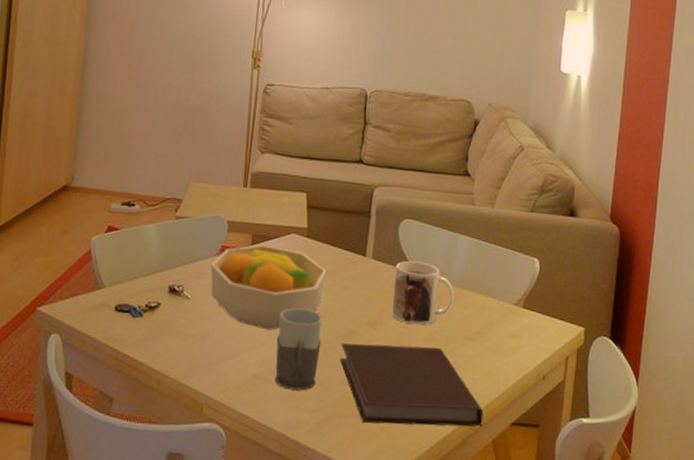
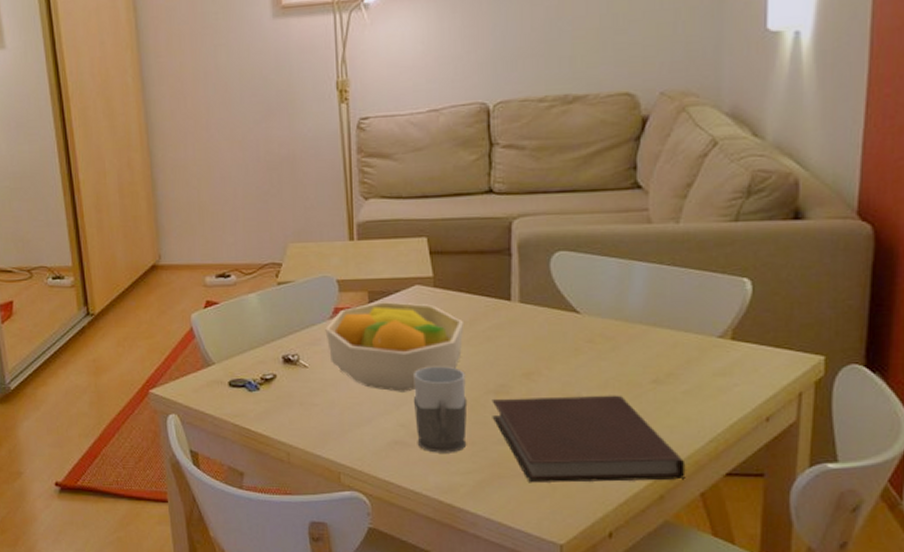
mug: present [391,260,454,326] -> none [551,299,632,372]

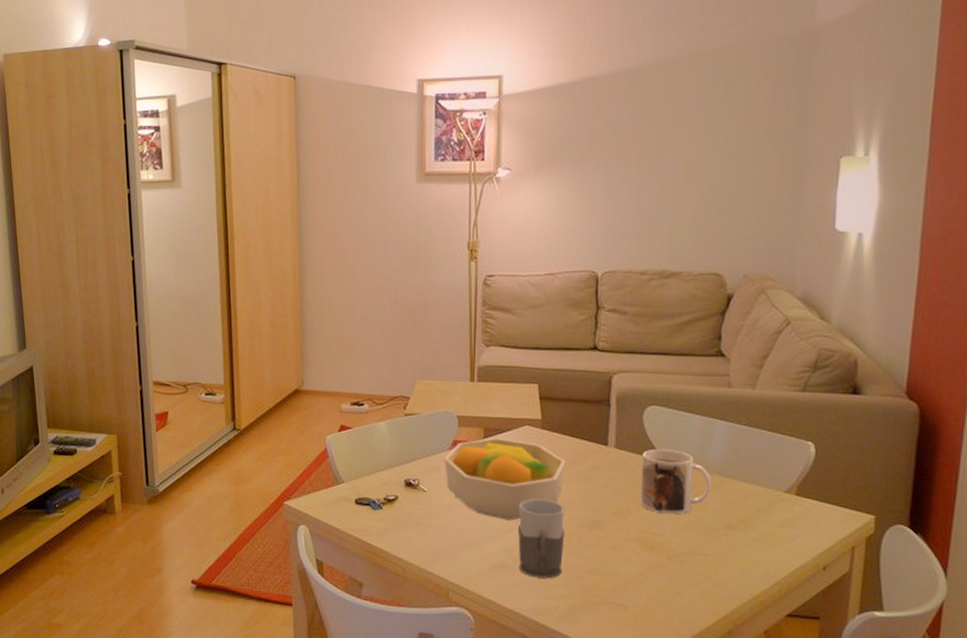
notebook: present [492,395,686,483] -> none [586,533,752,617]
mug: none [551,299,632,372] -> present [640,448,711,515]

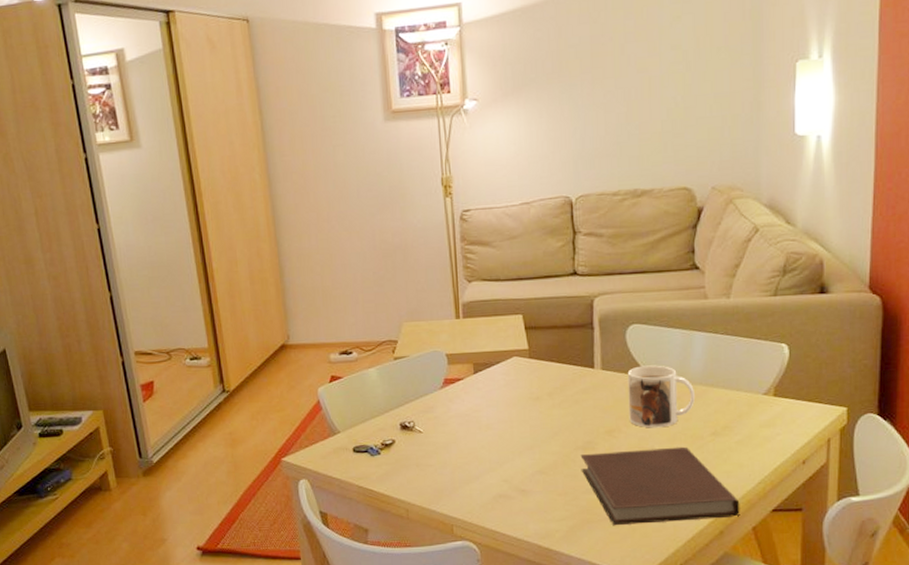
fruit bowl: present [444,437,566,521] -> none [437,371,556,452]
mug: present [518,499,565,579] -> none [514,427,561,504]
notebook: none [586,533,752,617] -> present [580,446,740,525]

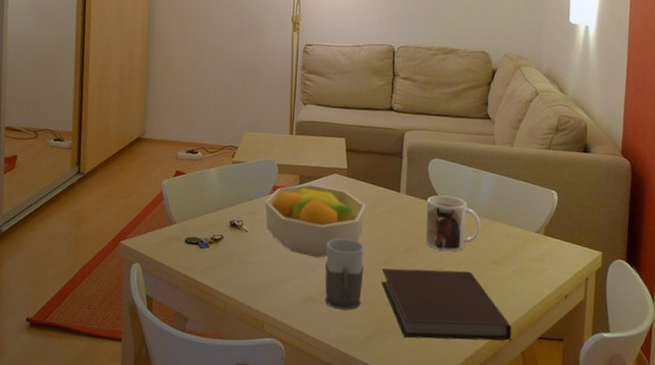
fruit bowl: none [437,371,556,452] -> present [264,183,367,258]
mug: none [514,427,561,504] -> present [325,238,364,310]

